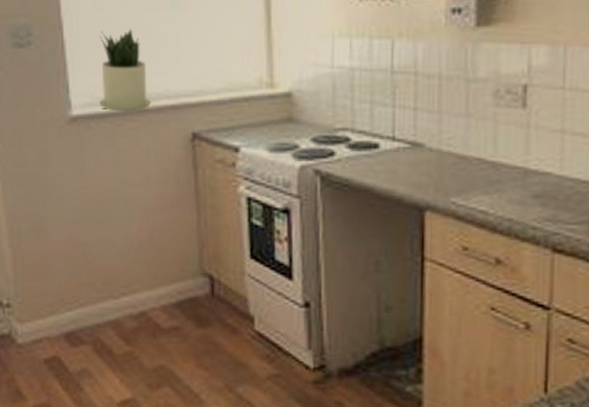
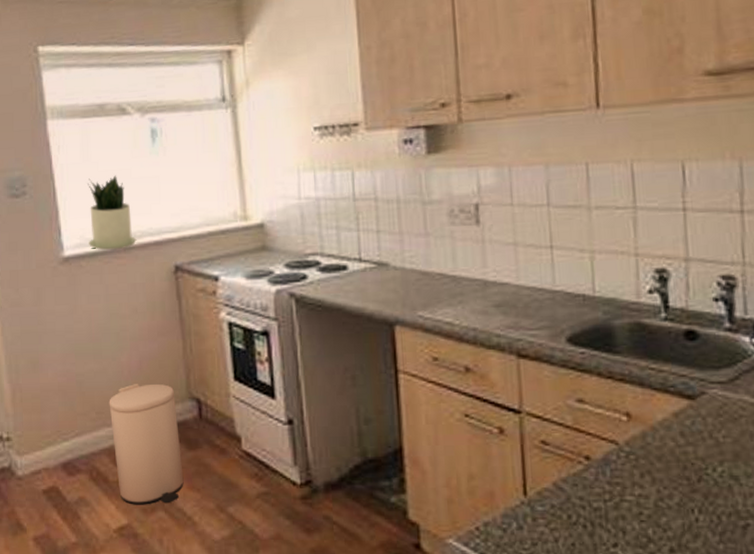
pedal bin: none [116,256,192,380] -> present [109,383,184,505]

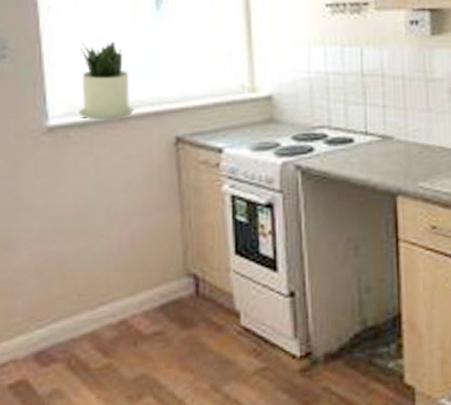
pedal bin: present [109,383,184,505] -> none [94,260,176,393]

